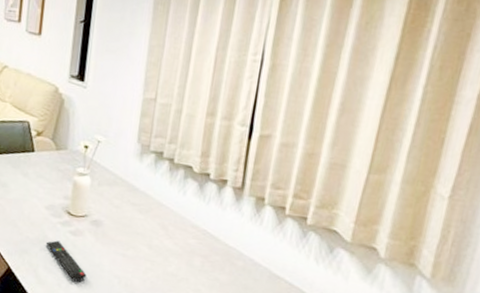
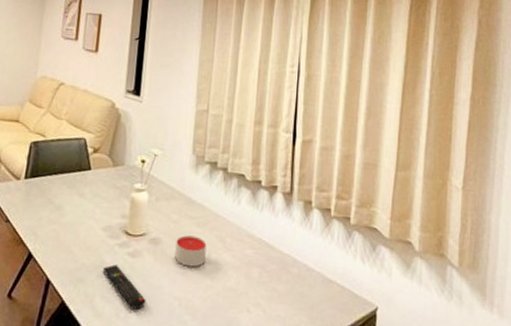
candle: none [115,220,149,251] -> present [175,235,207,267]

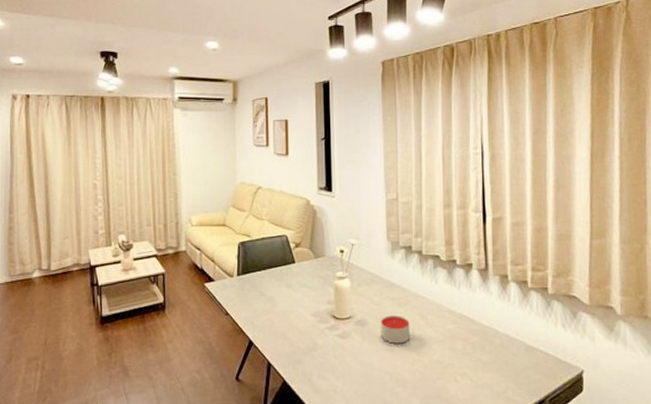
remote control: present [102,264,146,310] -> none [316,346,359,385]

